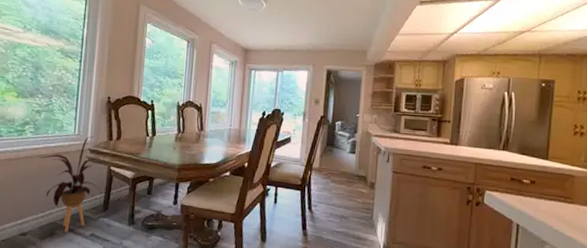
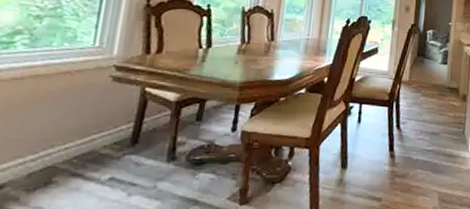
house plant: present [40,136,100,233] -> none [36,48,128,179]

